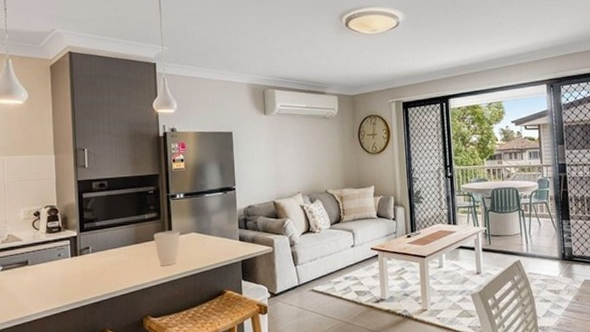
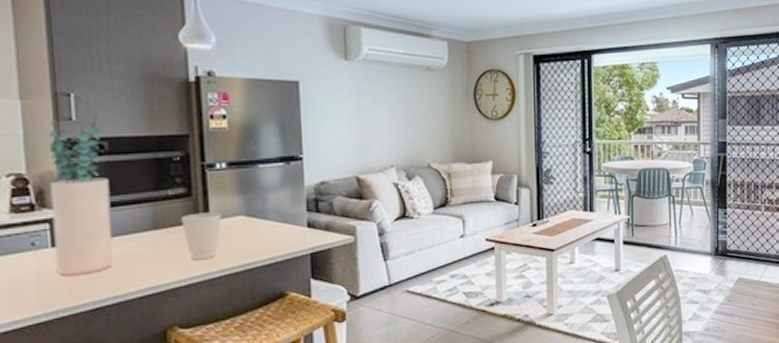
vase: none [71,163,110,278] -> present [48,115,114,276]

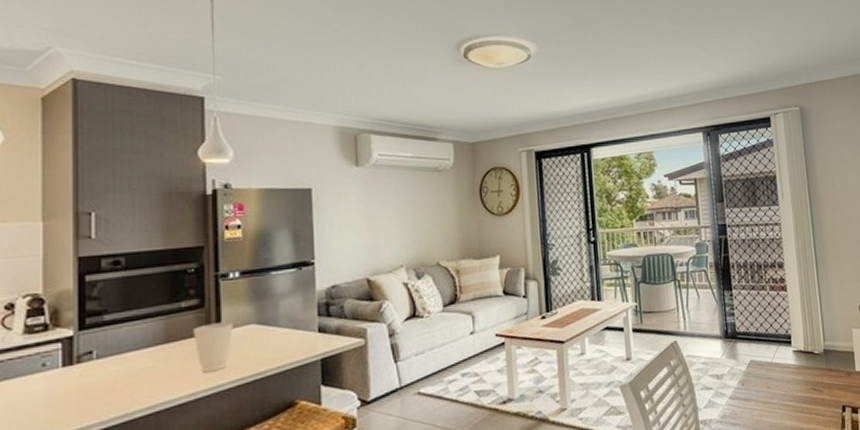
vase: present [48,115,114,276] -> none [65,232,124,397]

